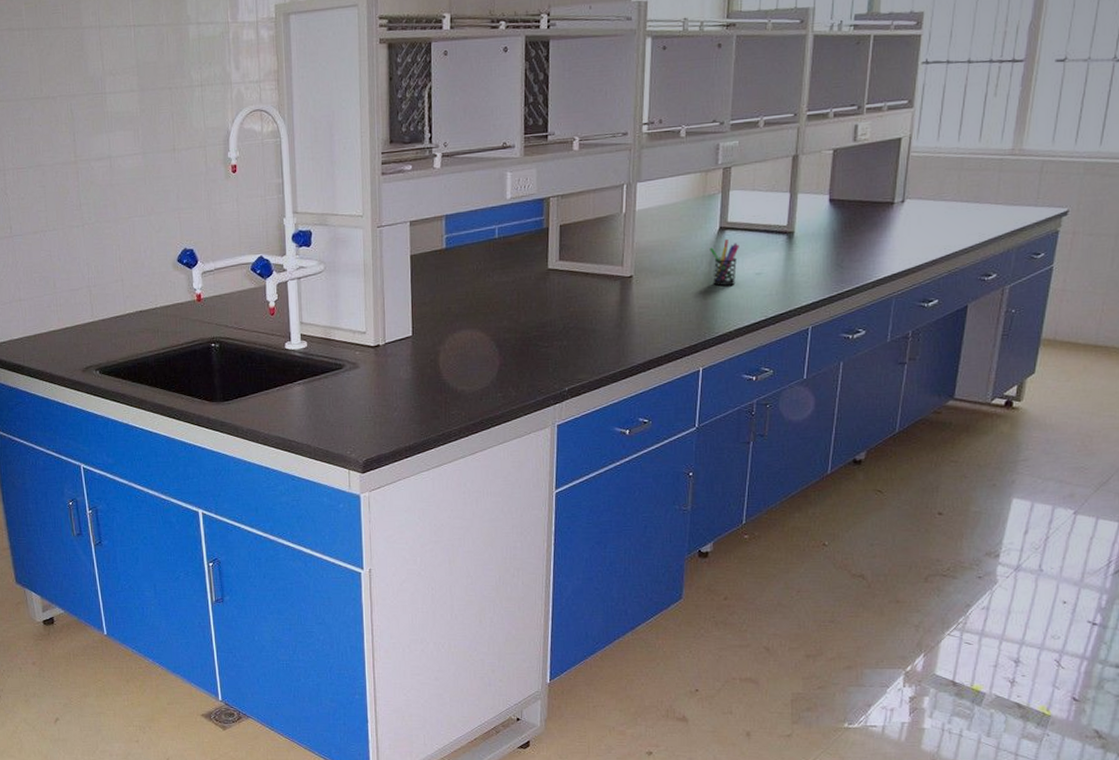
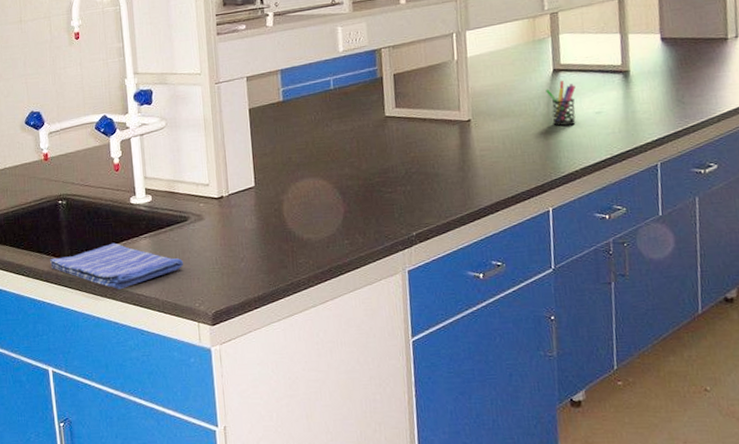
dish towel: none [201,388,337,436] -> present [49,242,184,290]

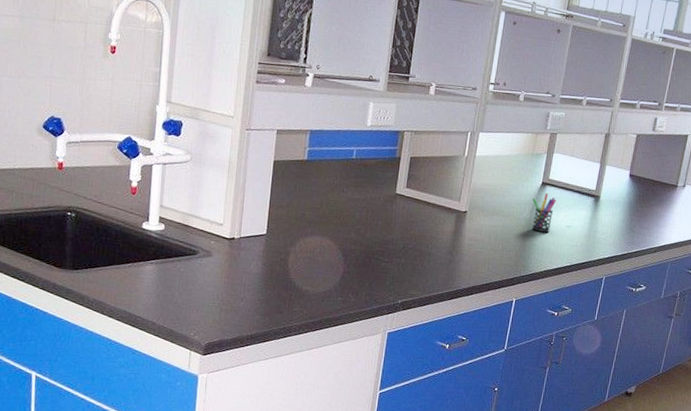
dish towel: present [49,242,184,290] -> none [48,263,186,309]

